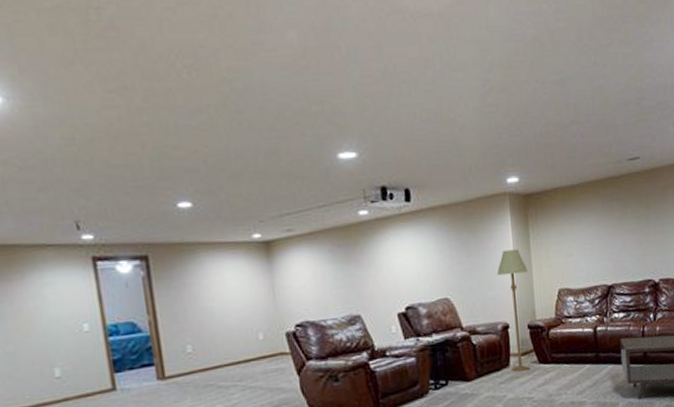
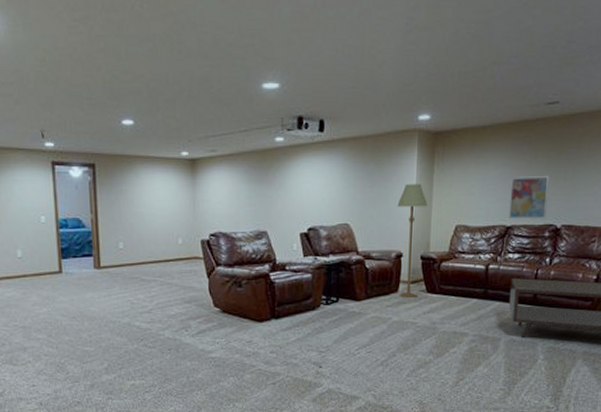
wall art: none [606,231,644,277] -> present [509,176,550,219]

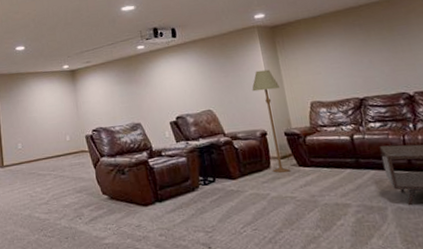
wall art: present [509,176,550,219] -> none [352,51,397,91]

